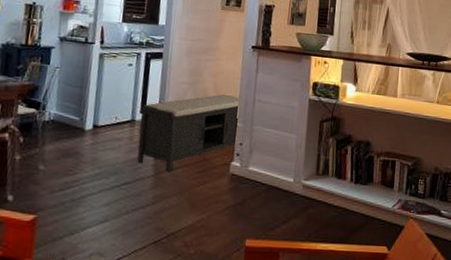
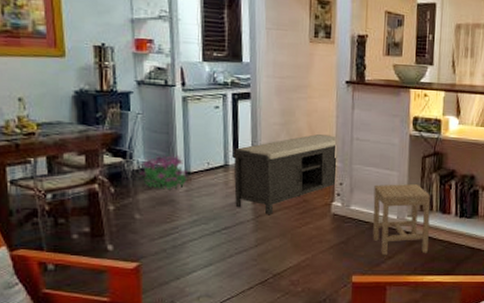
decorative plant: none [50,107,96,142] -> present [140,154,189,190]
stool: none [268,146,328,220] -> present [373,183,431,256]

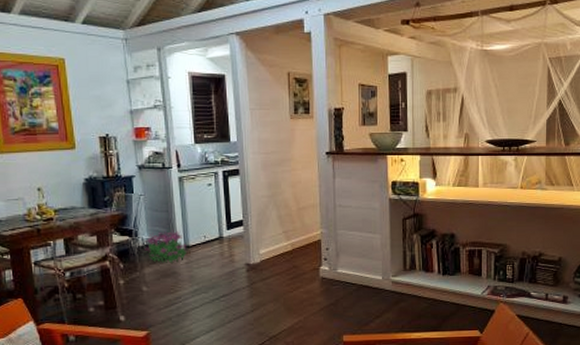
bench: present [232,134,336,214] -> none [226,204,321,281]
stool: present [373,183,431,256] -> none [358,244,414,316]

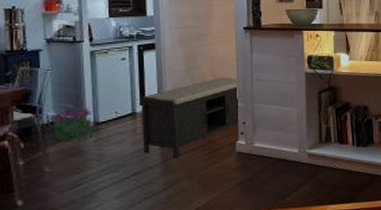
bench: none [226,204,321,281] -> present [139,78,238,157]

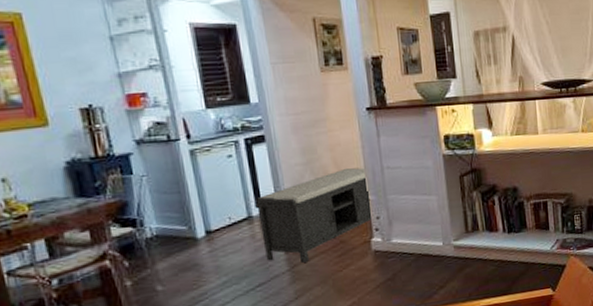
decorative plant: present [49,106,97,141] -> none [153,214,210,255]

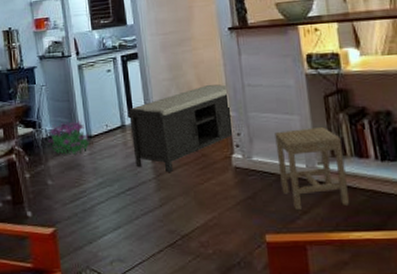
decorative plant: none [153,214,210,255] -> present [48,120,90,155]
stool: none [413,205,480,287] -> present [275,126,349,211]

